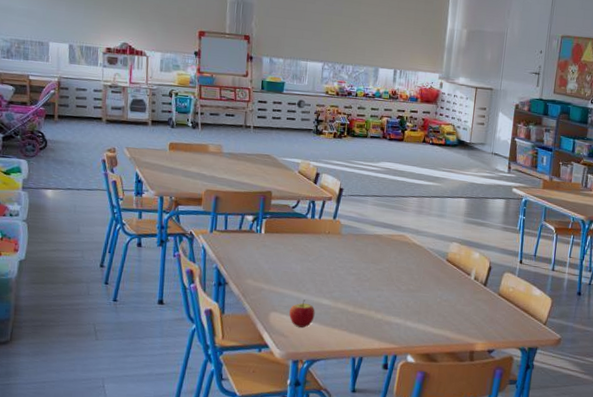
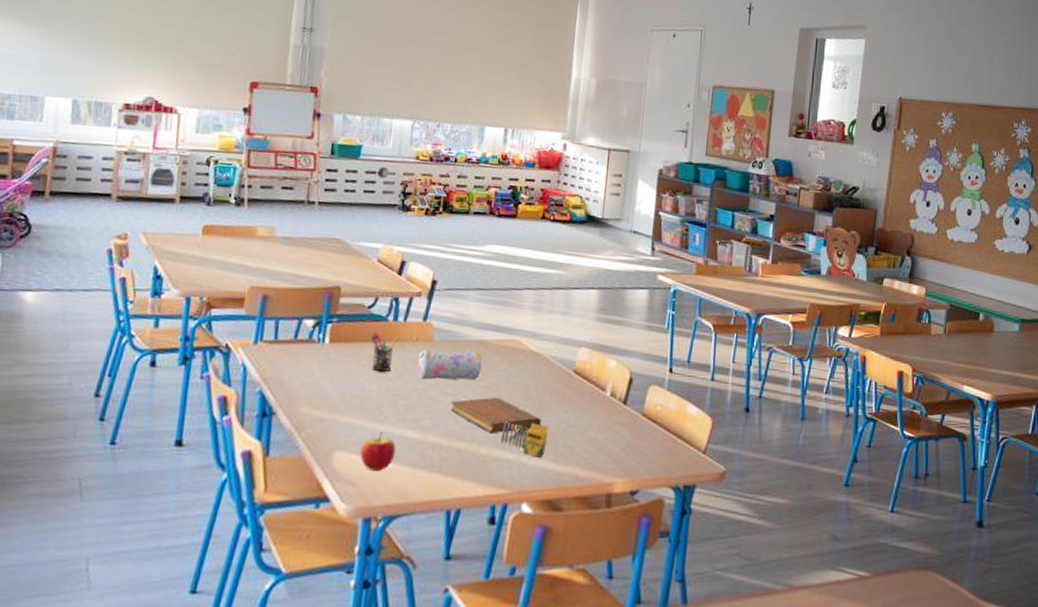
pen holder: none [295,226,315,256] -> present [371,332,398,372]
pencil case: none [329,240,378,264] -> present [417,349,483,380]
notebook: none [354,277,422,304] -> present [450,397,541,434]
crayon: none [391,295,428,323] -> present [500,421,549,458]

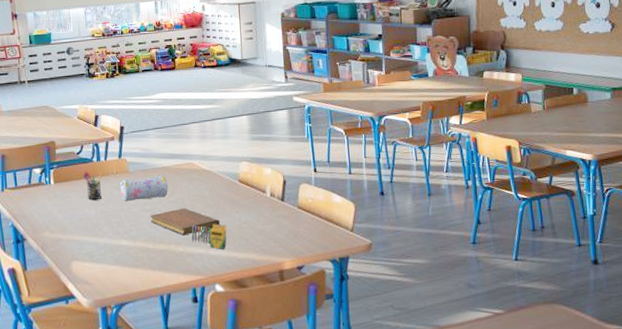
apple: present [360,431,396,471] -> none [90,243,116,273]

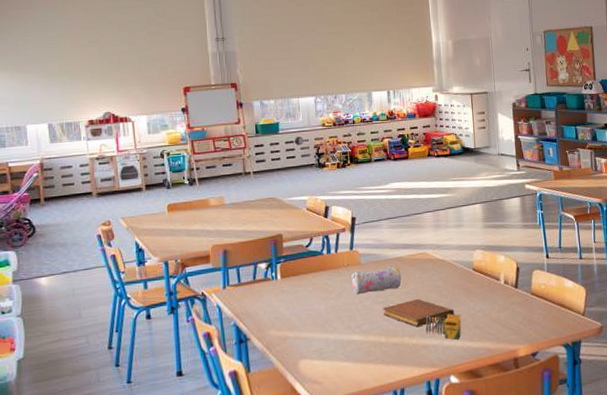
pen holder: present [83,171,103,200] -> none [312,264,334,294]

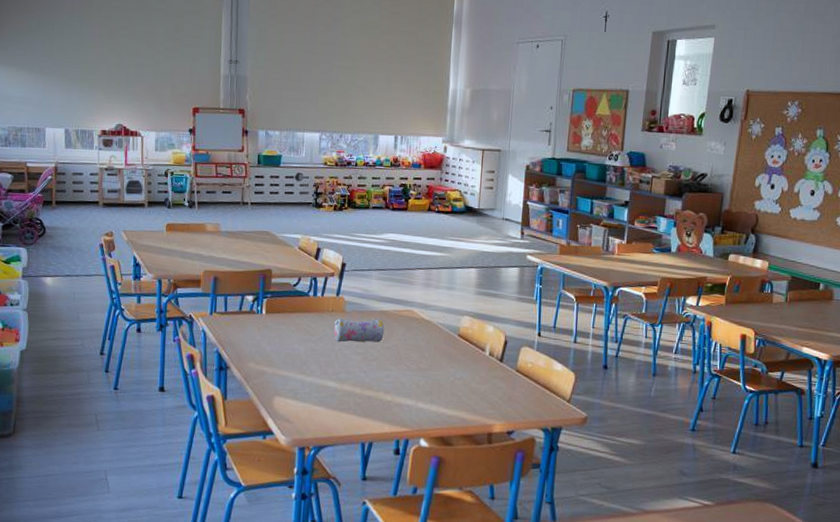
notebook: present [383,298,454,327] -> none [361,356,433,385]
crayon: present [425,314,462,340] -> none [401,375,440,404]

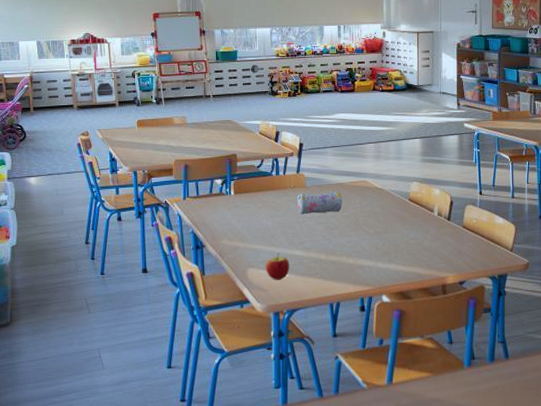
apple: none [294,382,321,412] -> present [266,253,290,280]

